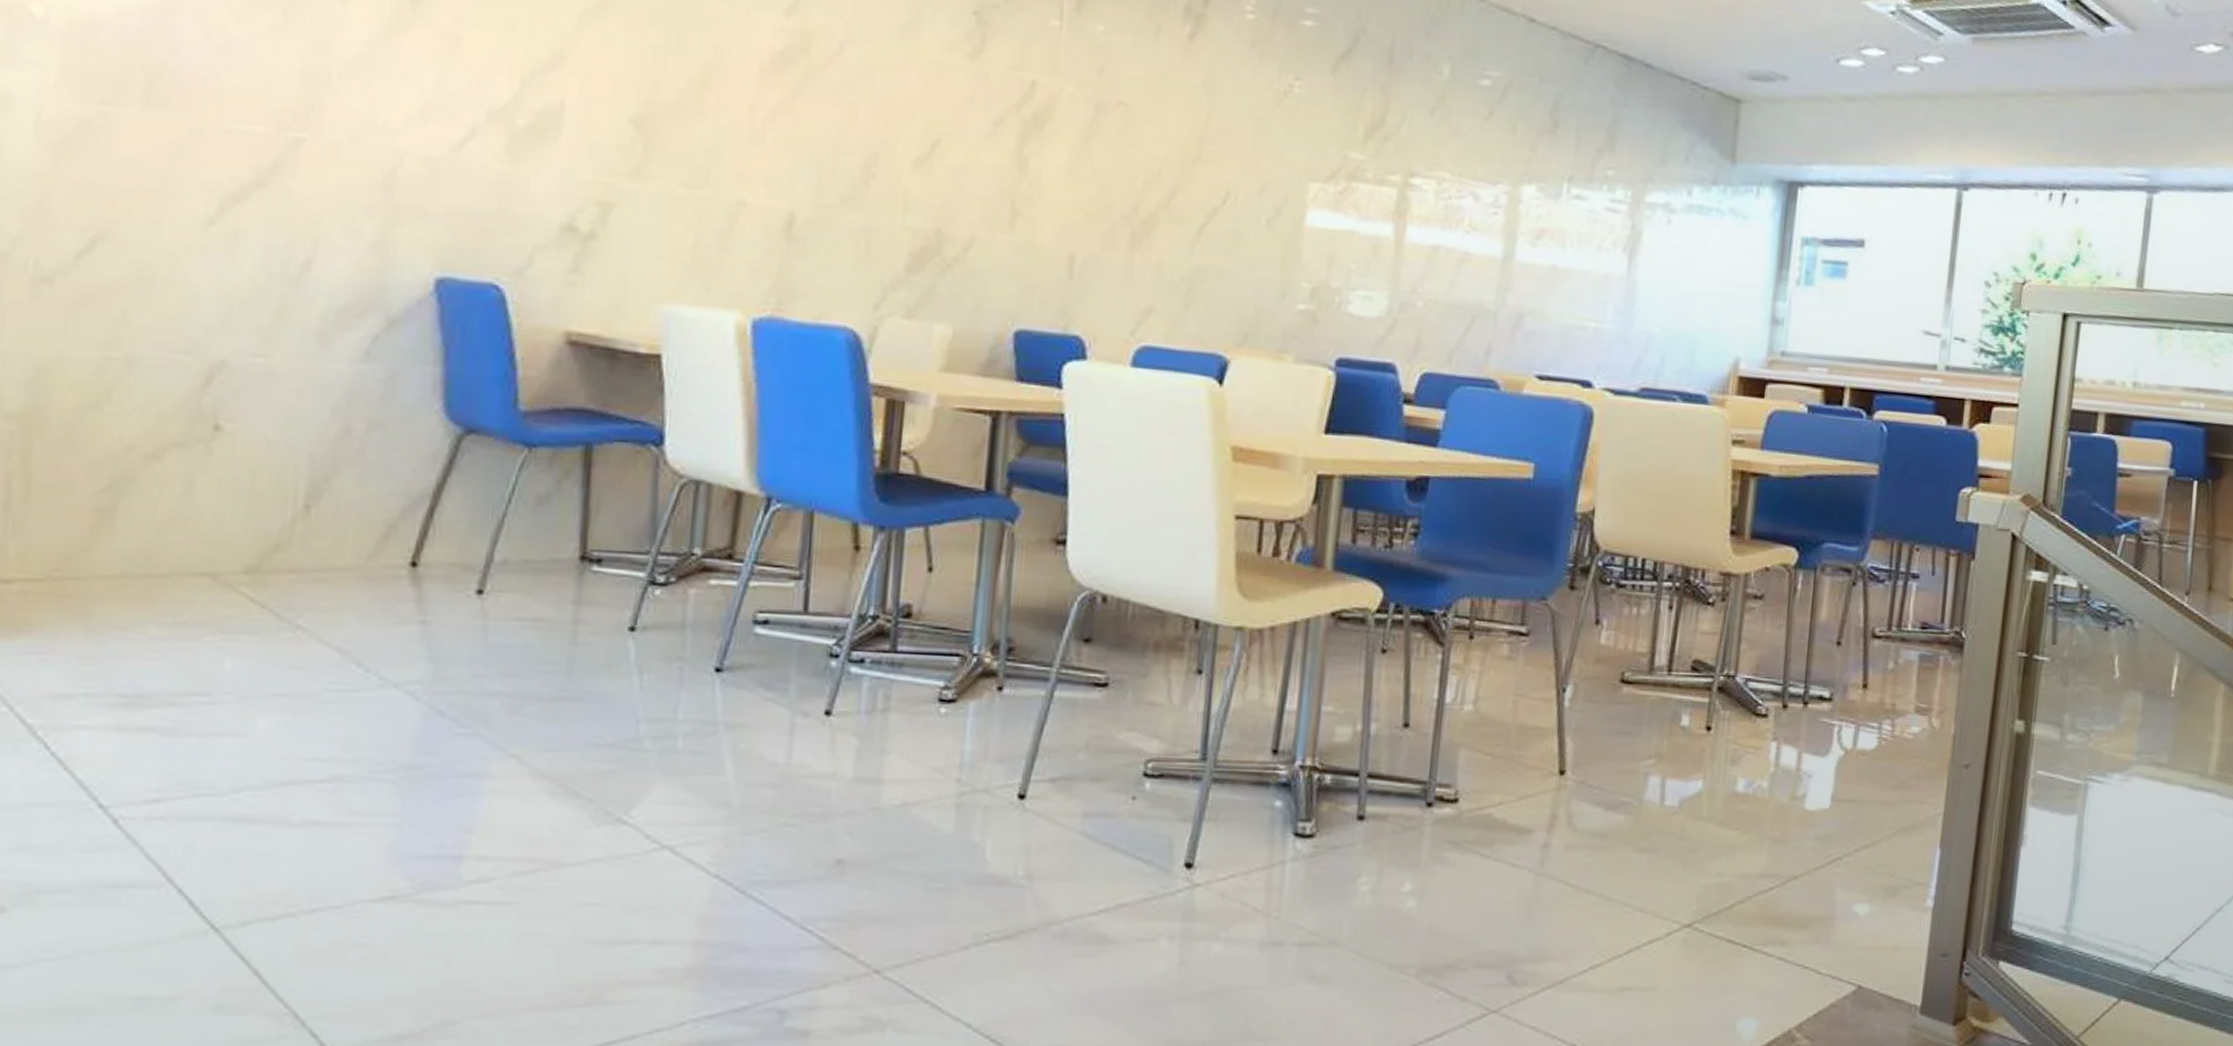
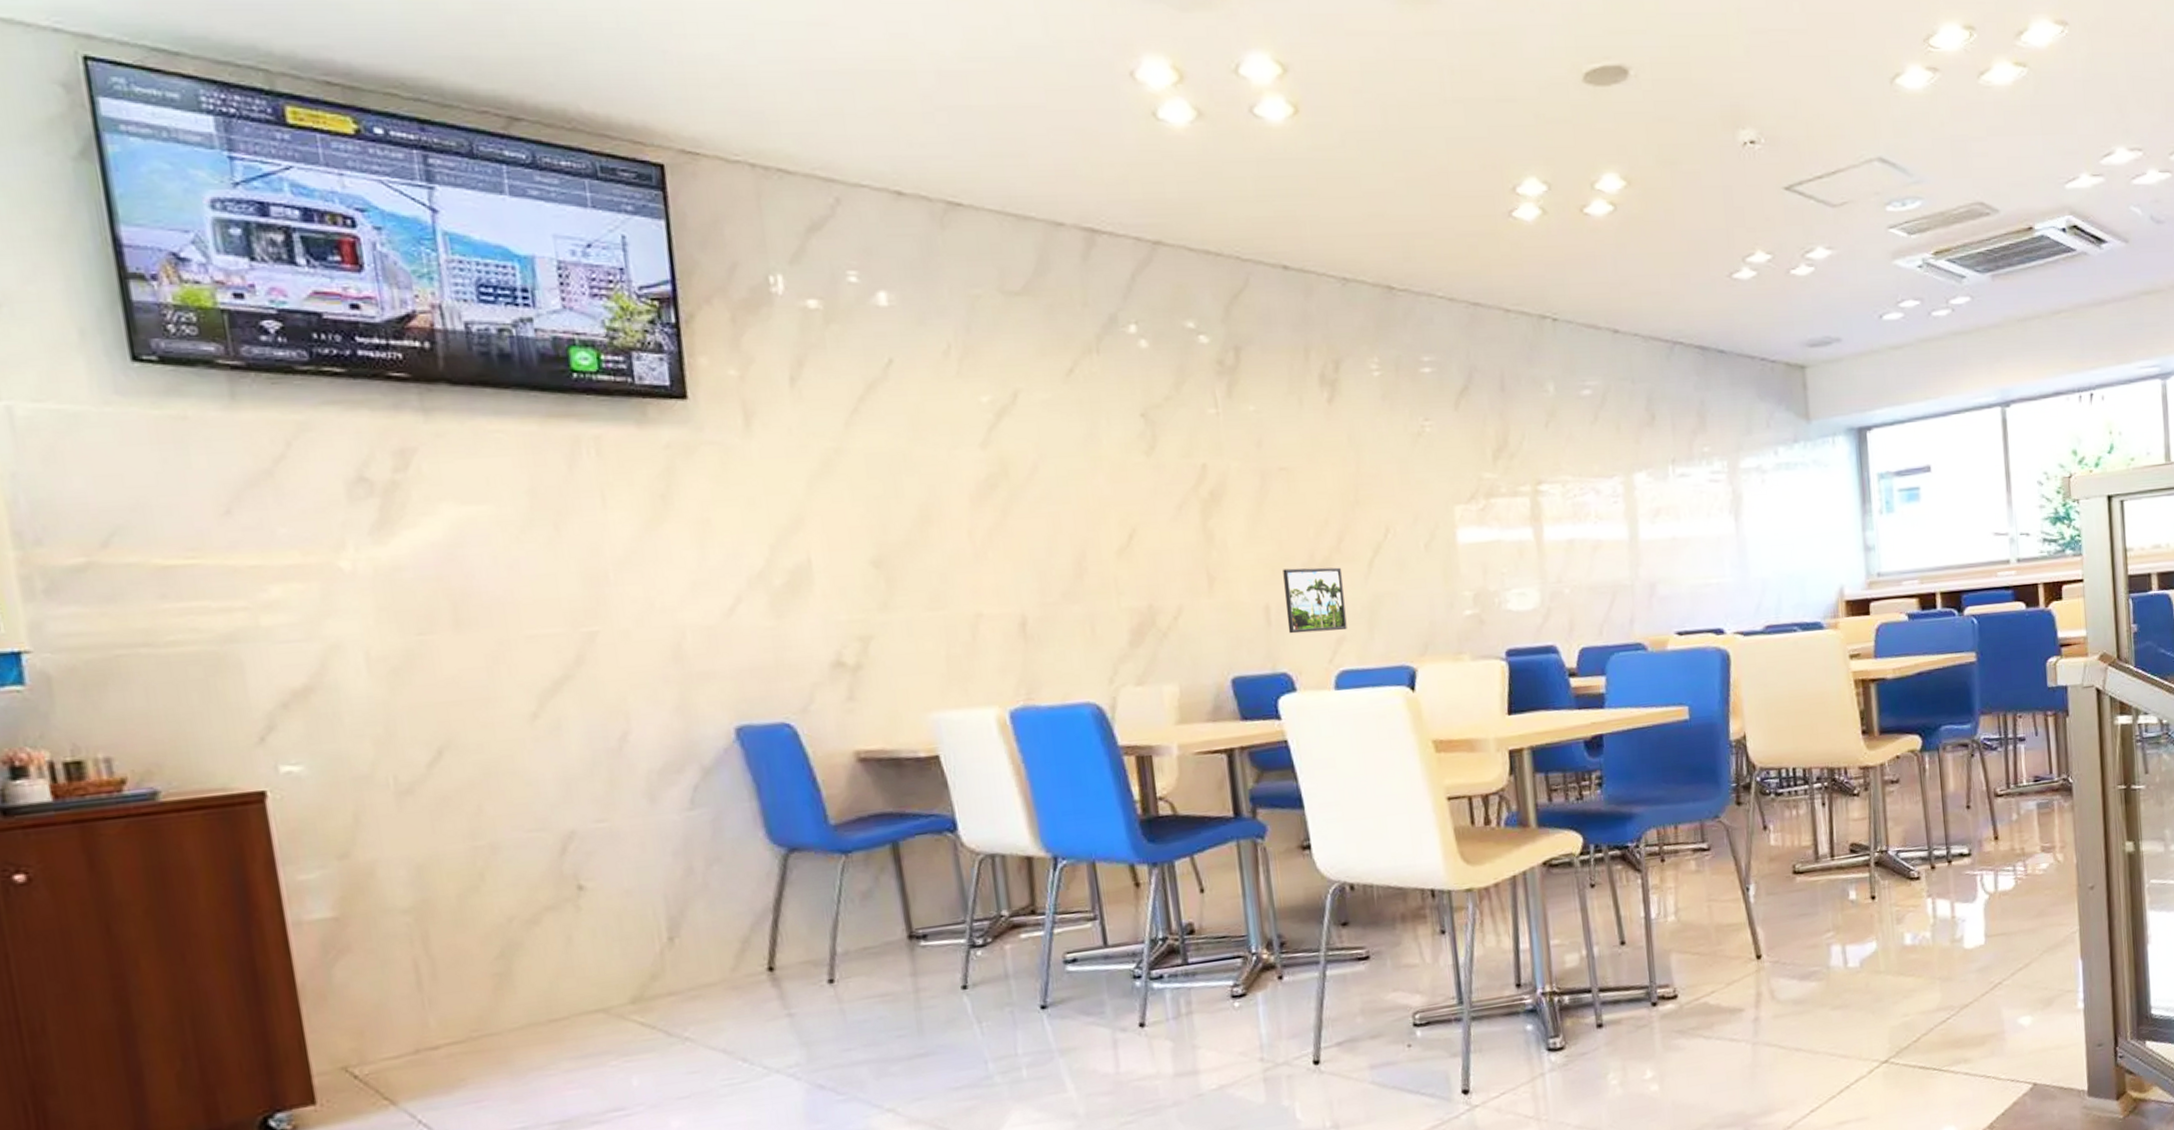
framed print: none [1091,217,1167,301] -> present [1283,567,1347,634]

